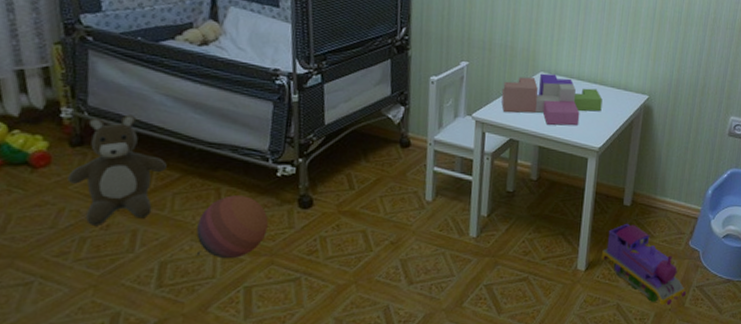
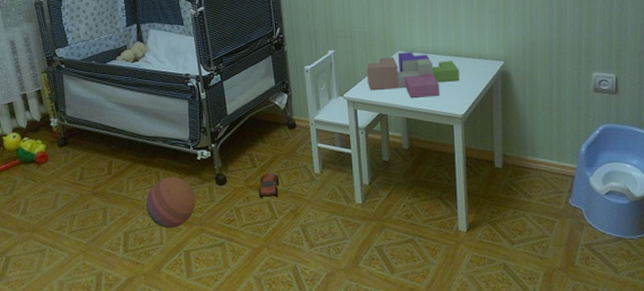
teddy bear: present [67,114,167,226] -> none [59,120,121,205]
toy car: none [352,197,382,226] -> present [258,172,280,198]
toy train: present [600,223,687,305] -> none [480,184,575,264]

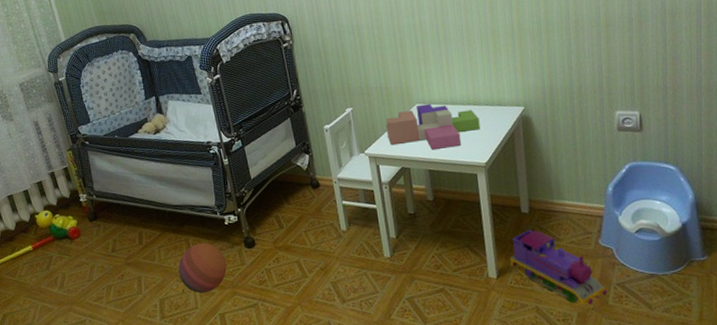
toy car: present [258,172,280,198] -> none [287,232,308,258]
toy train: none [480,184,575,264] -> present [509,229,608,305]

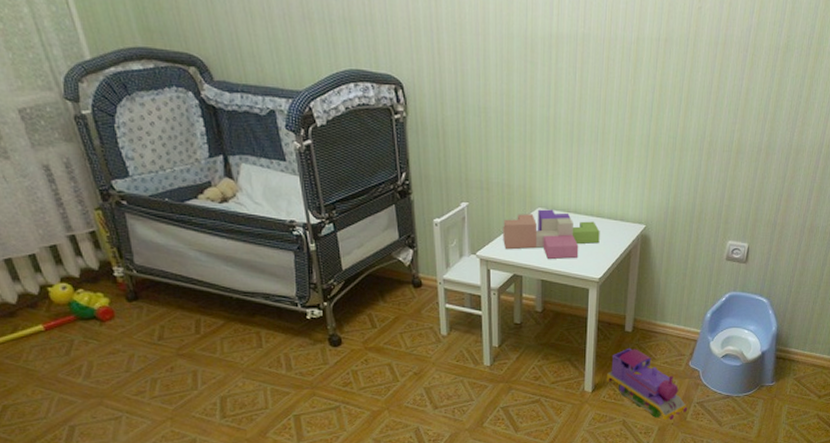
ball: present [178,243,227,294] -> none [246,338,306,393]

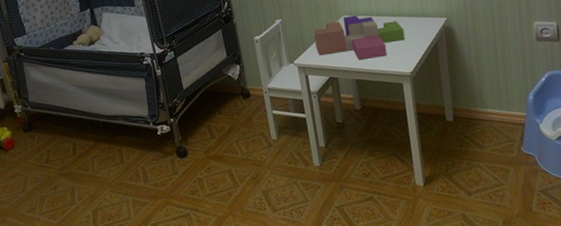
toy train: present [606,347,688,420] -> none [435,137,532,212]

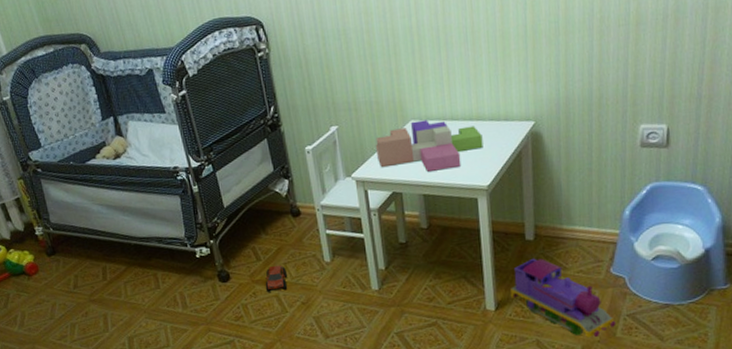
toy car: none [218,142,239,167] -> present [265,265,288,292]
toy train: none [435,137,532,212] -> present [509,258,617,337]

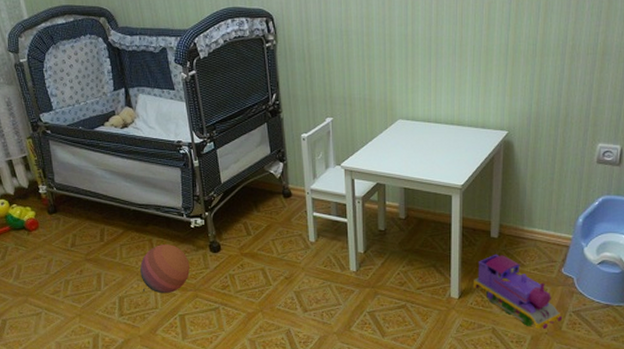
ball: none [147,277,200,331] -> present [140,244,190,294]
toy car: present [265,265,288,292] -> none [253,241,275,265]
toy blocks: present [375,120,483,172] -> none [365,120,461,167]

